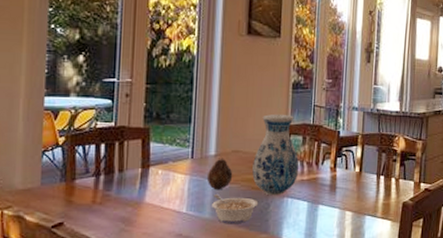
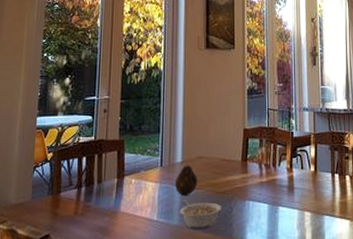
vase: present [252,113,300,196] -> none [215,119,258,200]

